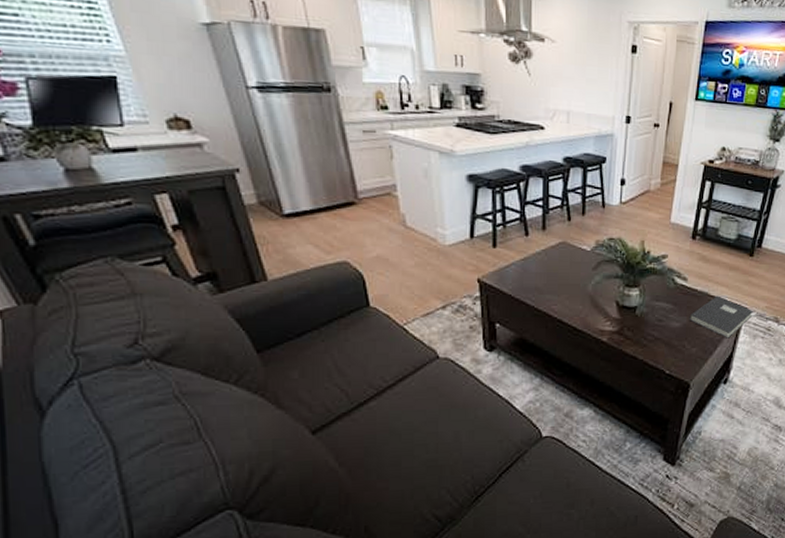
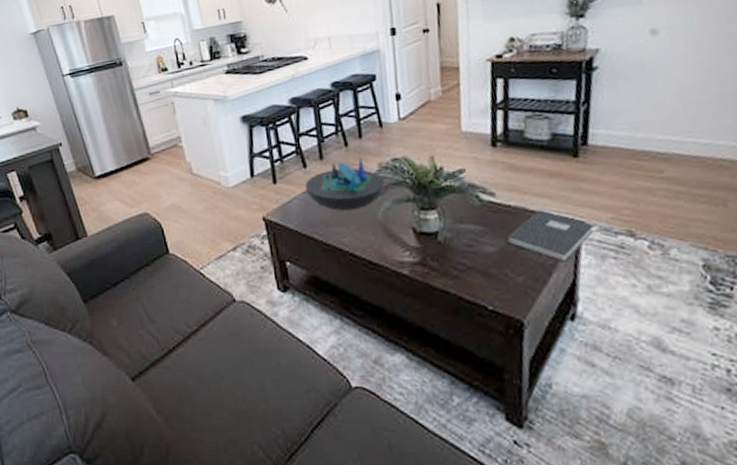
decorative bowl: none [524,233,599,281] -> present [305,158,386,211]

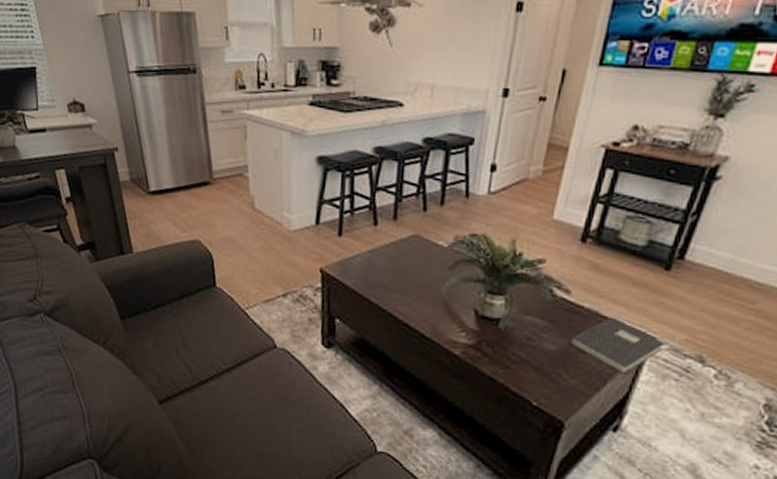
decorative bowl: present [305,158,386,211] -> none [371,225,458,280]

